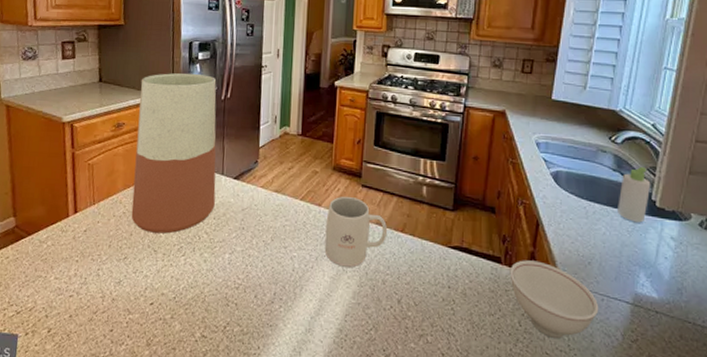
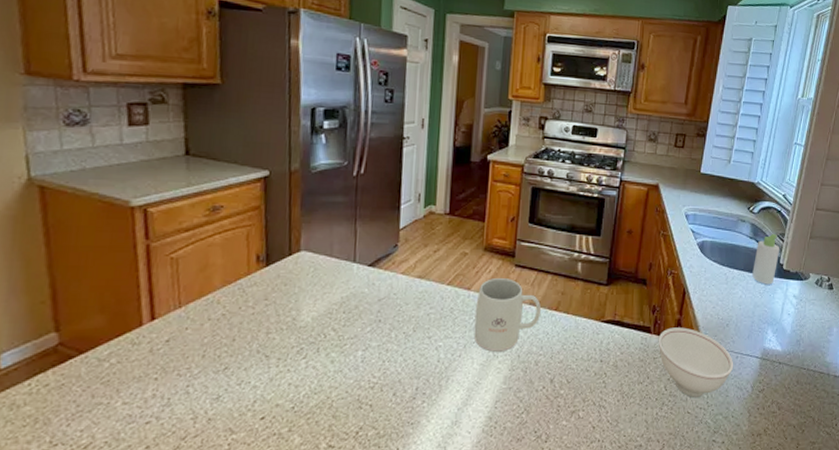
vase: present [131,73,217,234] -> none [233,144,347,335]

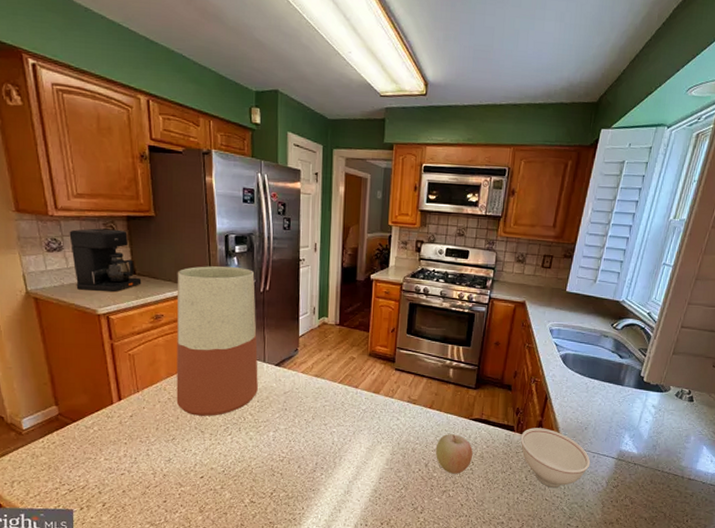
coffee maker: none [99,97,197,178] -> present [69,228,142,293]
vase: none [233,144,347,335] -> present [176,266,258,416]
mug: present [474,277,542,352] -> none [361,378,418,439]
fruit: none [562,340,606,390] -> present [435,434,473,474]
bottle: present [752,231,782,285] -> none [612,346,645,395]

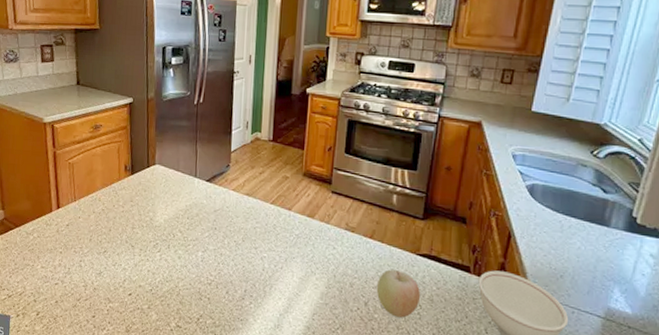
coffee maker: present [69,228,142,293] -> none [24,40,84,102]
vase: present [176,266,258,416] -> none [109,77,190,231]

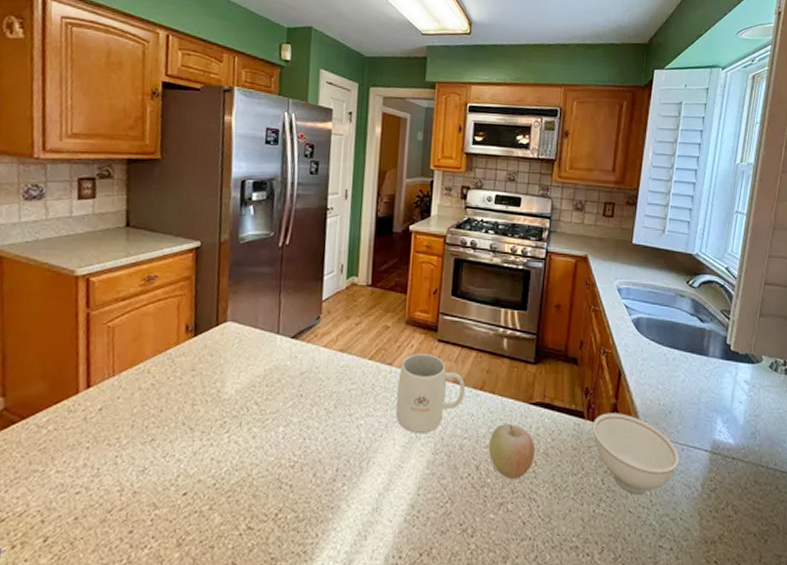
mug: none [294,201,357,270] -> present [395,352,466,433]

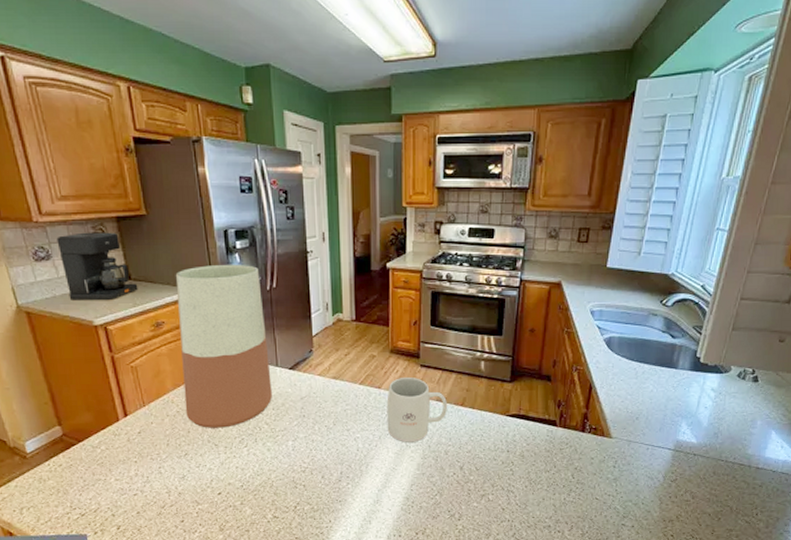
coffee maker: none [53,172,136,249] -> present [56,232,138,301]
vase: none [161,216,274,407] -> present [175,264,272,428]
fruit: present [488,424,536,479] -> none [470,433,513,476]
bowl: present [592,413,680,495] -> none [564,420,644,486]

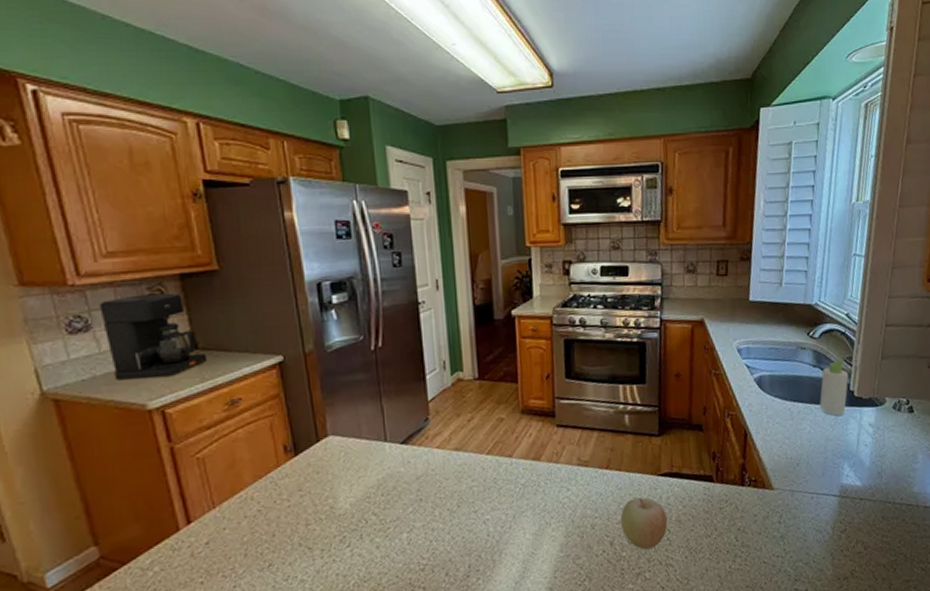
vase: present [175,264,272,428] -> none [255,322,381,528]
mug: present [386,376,448,442] -> none [519,440,592,520]
fruit: none [470,433,513,476] -> present [620,497,668,550]
bottle: none [665,323,699,378] -> present [820,354,849,416]

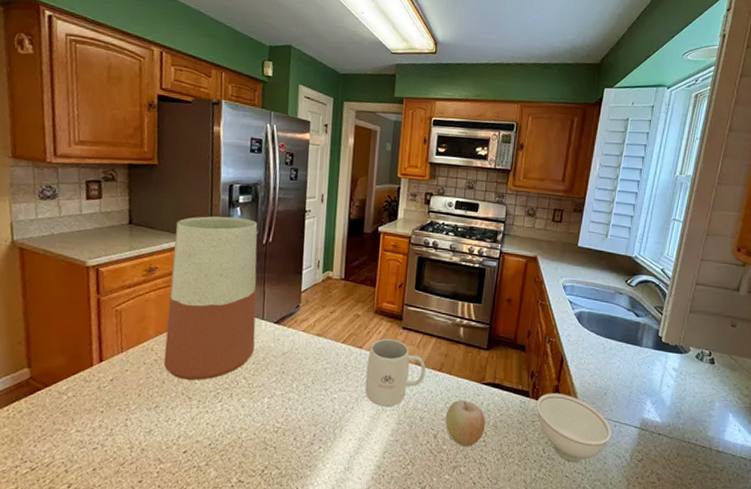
coffee maker: present [99,292,208,380] -> none [65,176,138,243]
vase: none [255,322,381,528] -> present [163,216,258,380]
mug: none [519,440,592,520] -> present [365,338,426,406]
bowl: none [722,471,810,547] -> present [536,393,612,463]
bottle: present [820,354,849,416] -> none [630,304,660,356]

